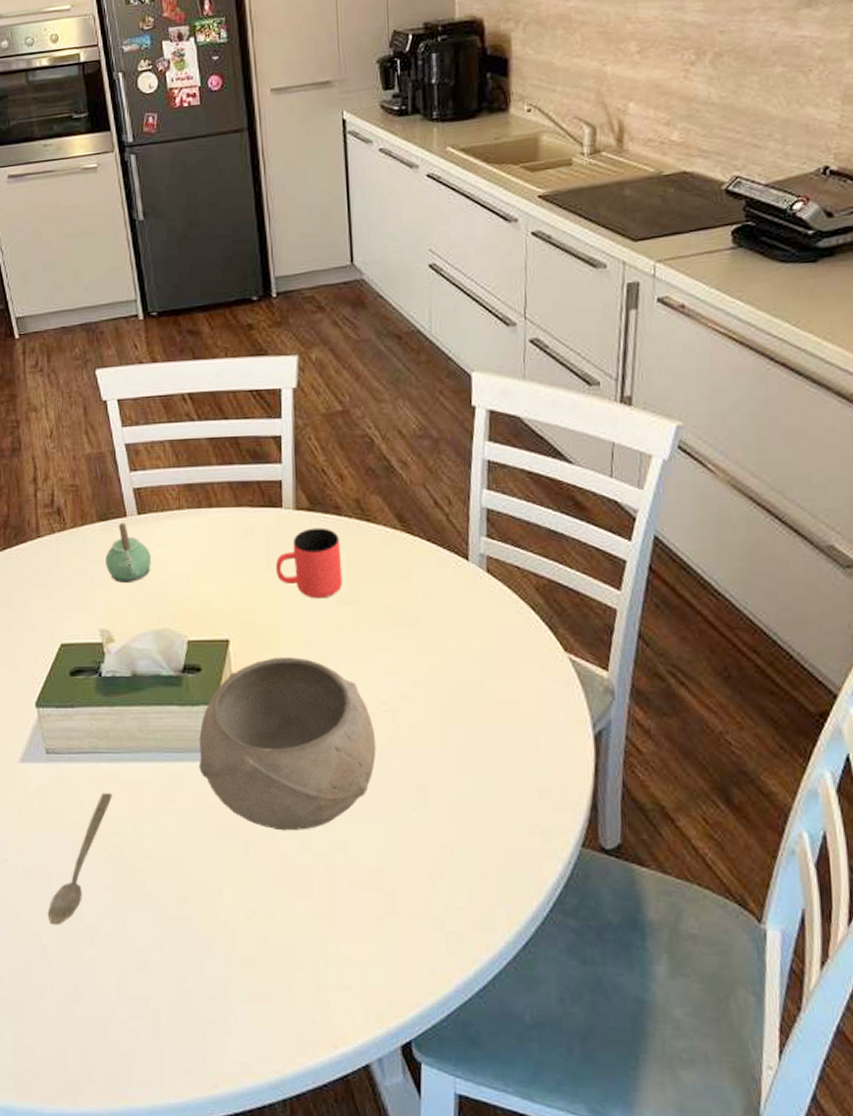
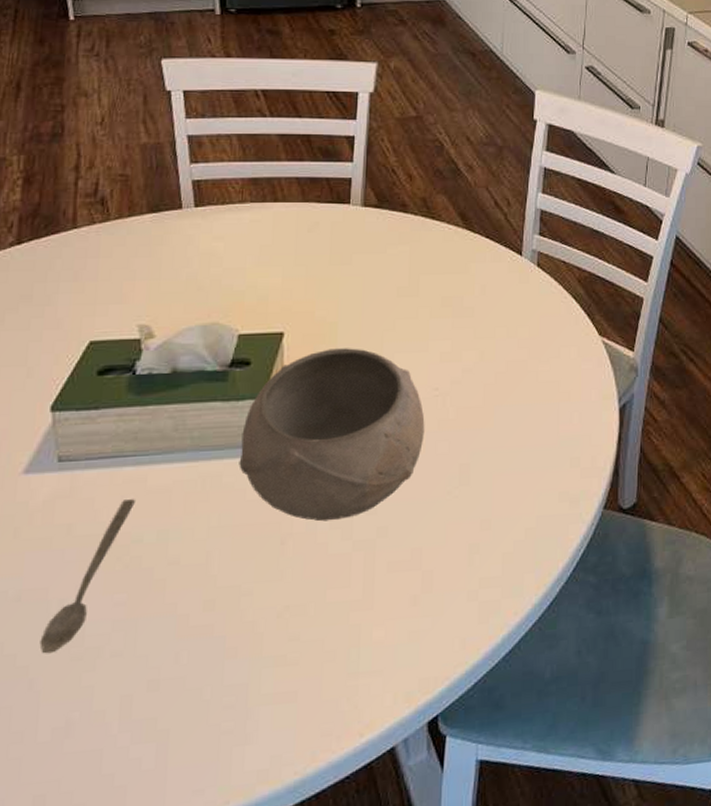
teapot: present [106,522,151,583] -> none [153,215,206,276]
cup: present [275,527,343,599] -> none [338,224,405,291]

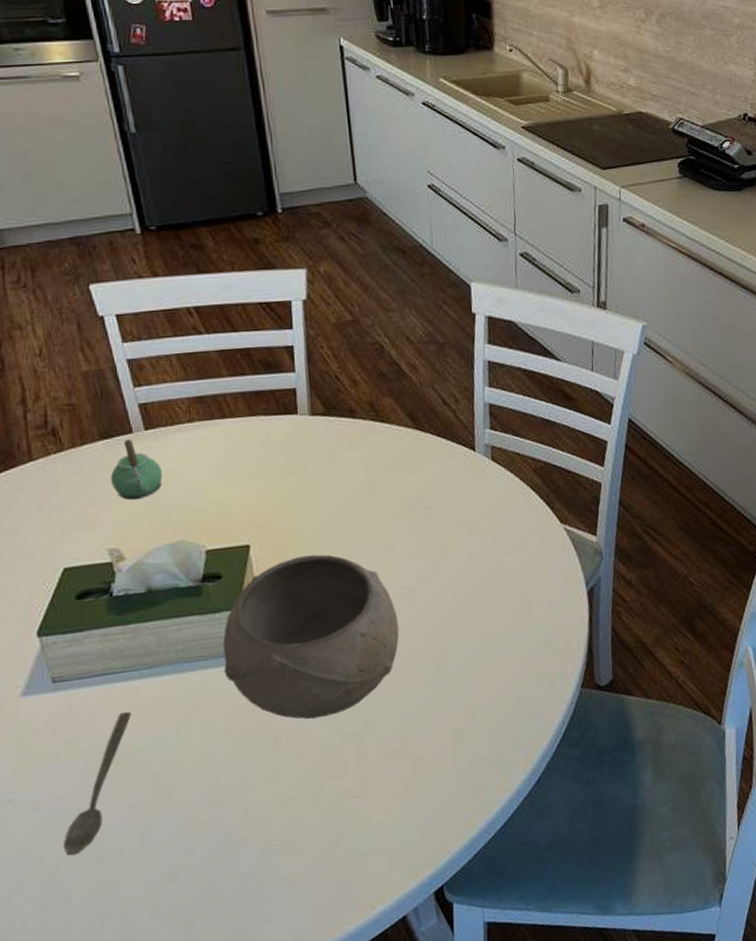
teapot: none [153,215,206,276] -> present [111,439,162,500]

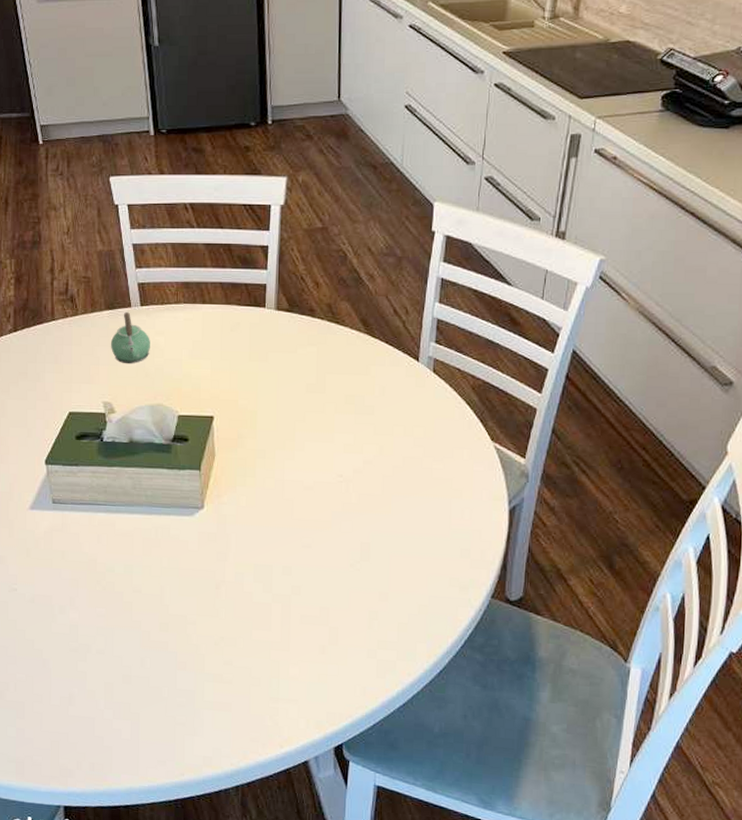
spoon: present [63,712,131,856] -> none [48,538,107,644]
bowl: present [223,554,400,720] -> none [182,433,331,576]

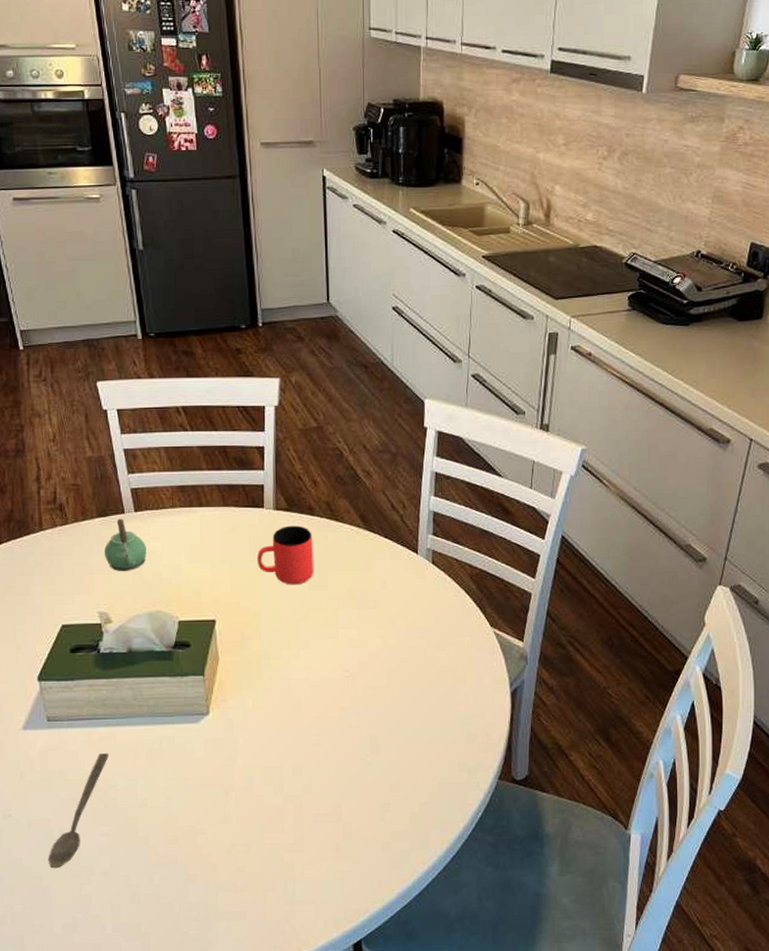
spoon: none [48,538,107,644] -> present [48,753,109,869]
cup: none [256,326,313,386] -> present [257,525,314,585]

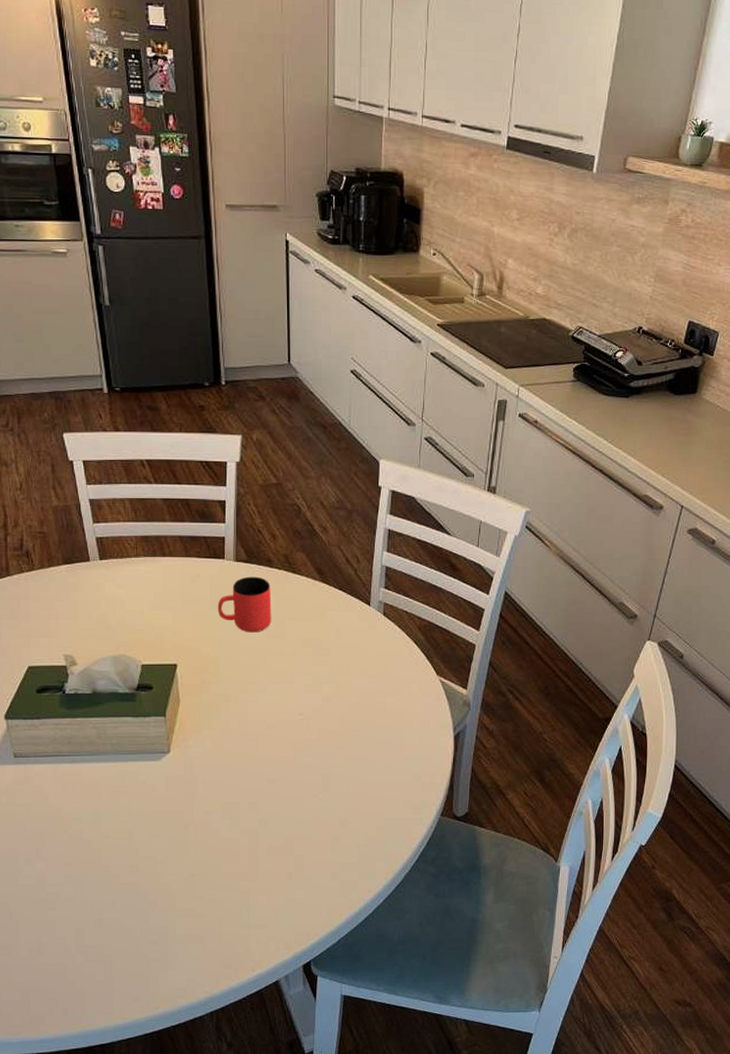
spoon: present [48,753,109,869] -> none [14,788,73,895]
teapot: present [105,518,146,571] -> none [70,566,111,616]

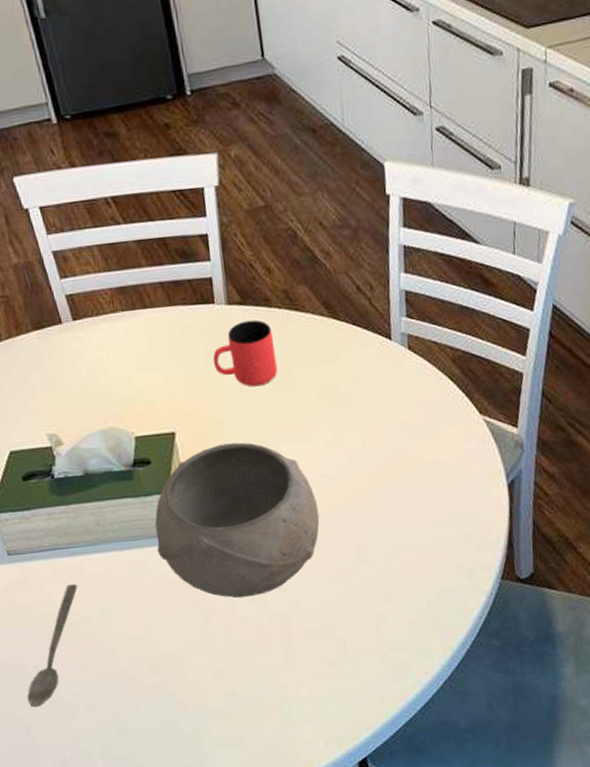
spoon: none [14,788,73,895] -> present [27,584,77,708]
bowl: none [149,678,293,813] -> present [155,442,320,598]

